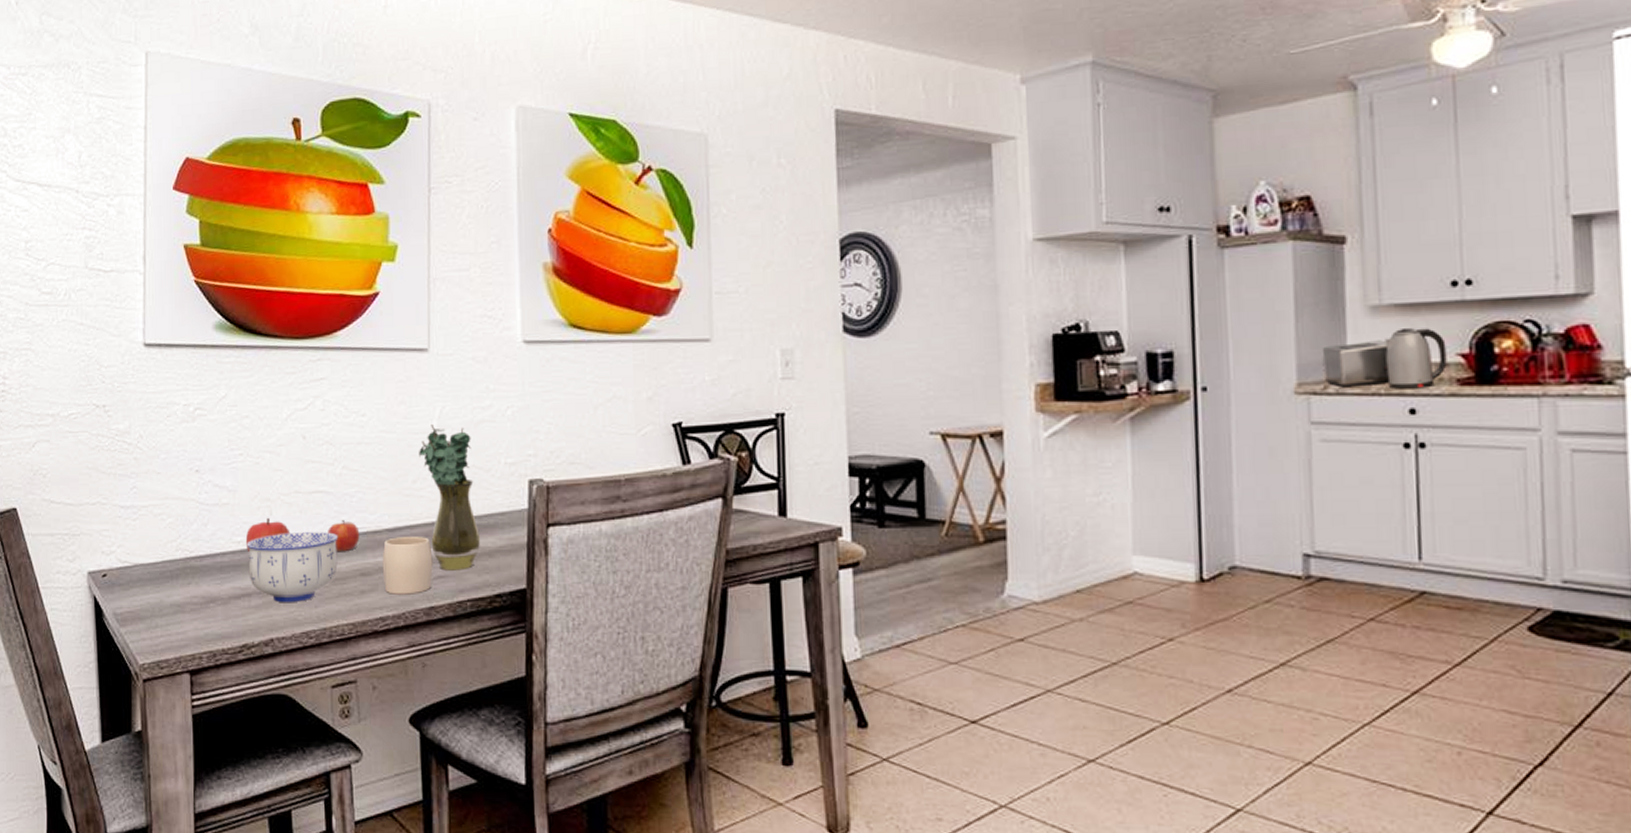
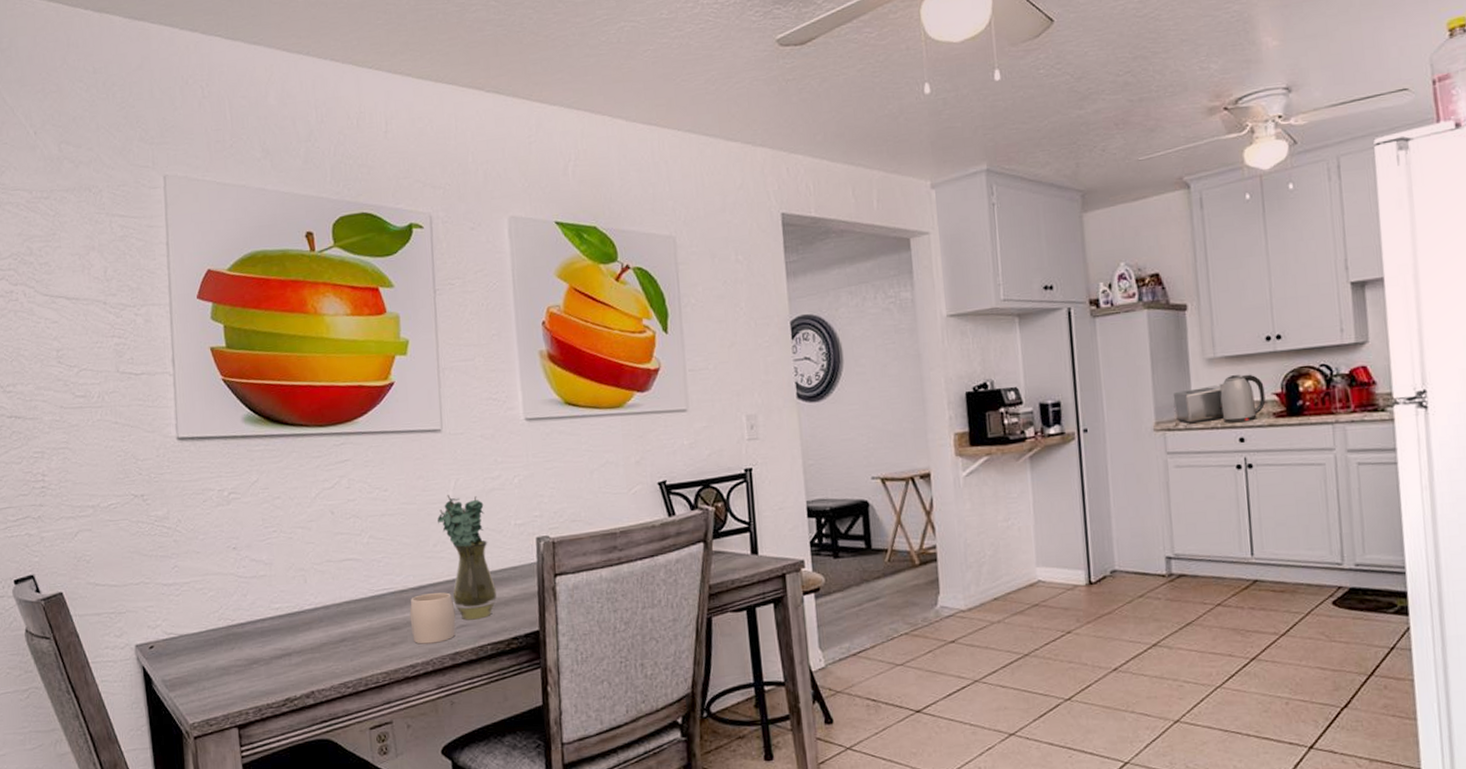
fruit: present [245,517,291,553] -> none [283,585,325,618]
bowl: present [247,532,338,603] -> none [284,594,370,659]
fruit: present [328,520,360,552] -> none [358,583,388,611]

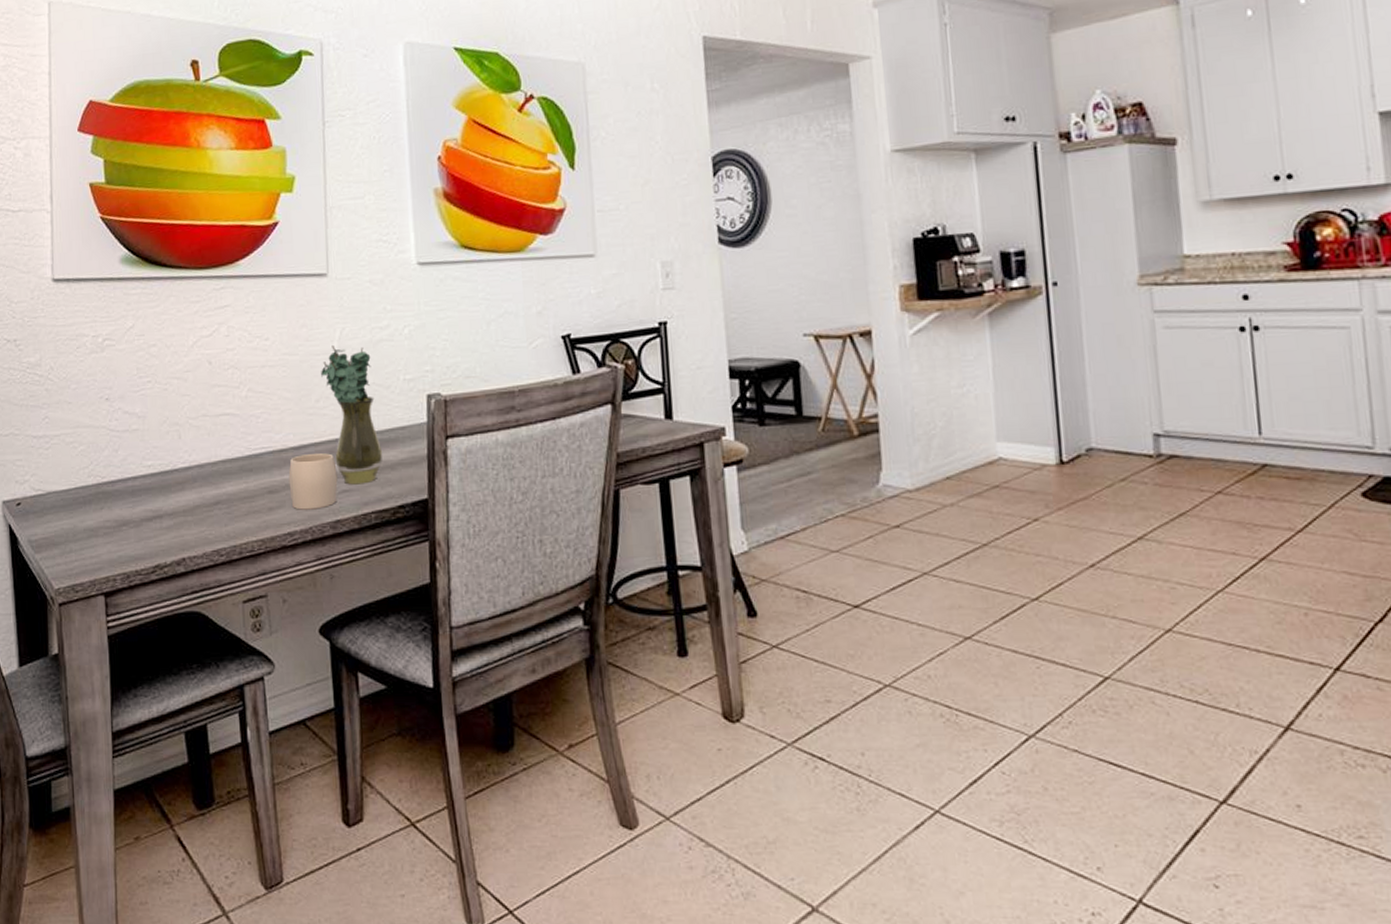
toaster: present [1174,385,1224,425] -> none [1161,232,1223,279]
kettle: present [1219,374,1266,424] -> none [1217,219,1275,278]

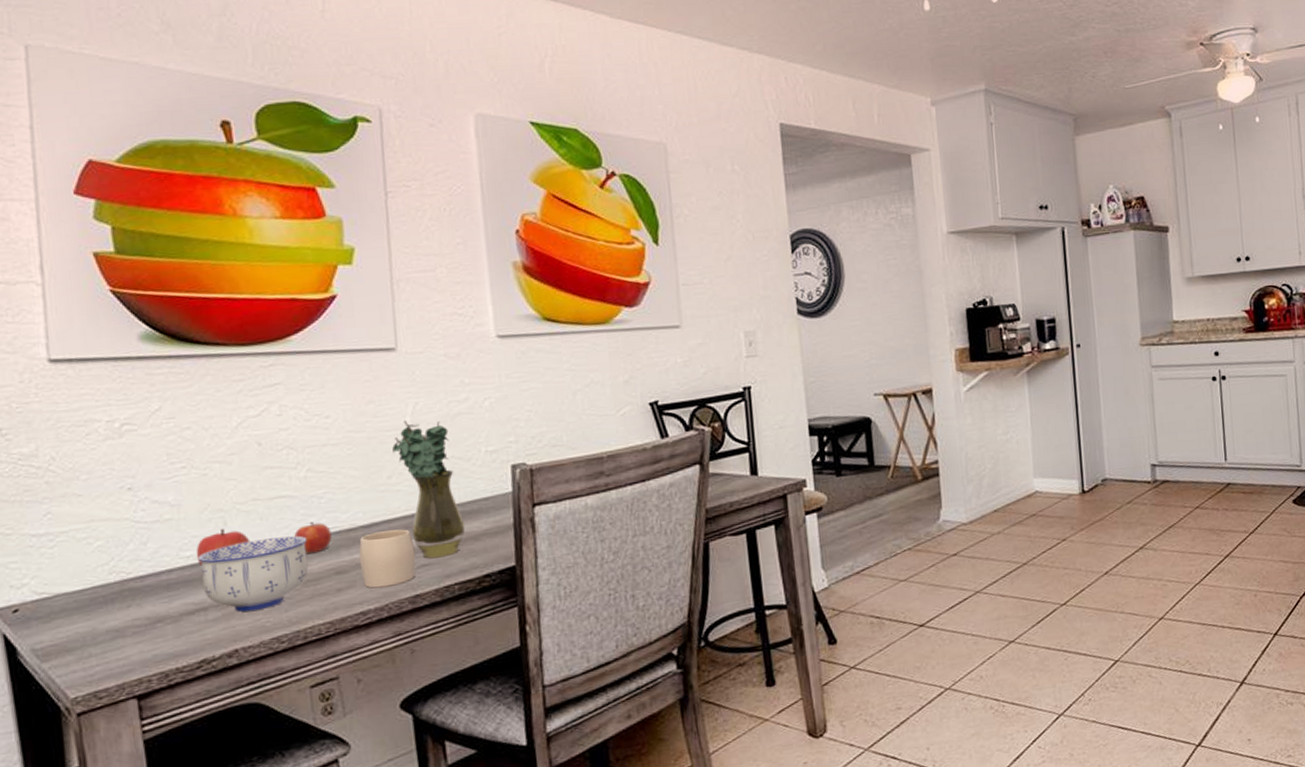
fruit: none [155,441,199,476] -> present [196,528,251,567]
bowl: none [157,453,246,523] -> present [198,535,309,612]
fruit: none [235,441,267,472] -> present [294,522,332,554]

